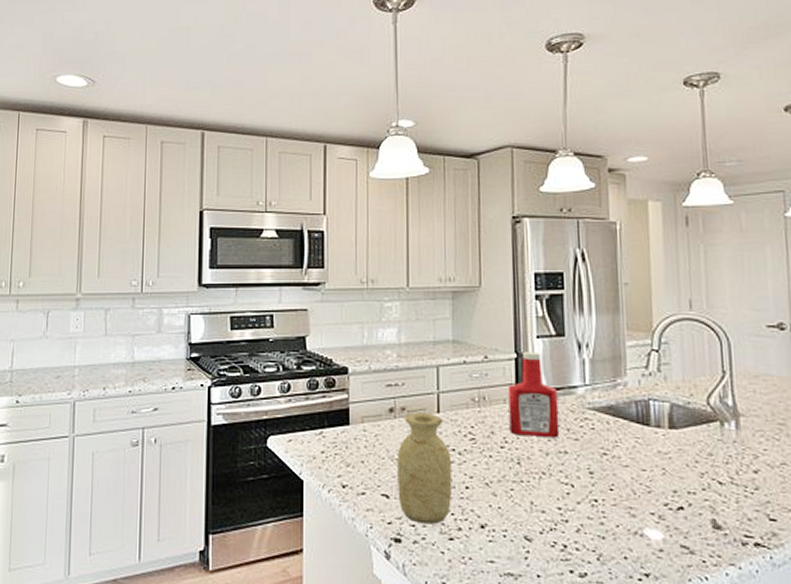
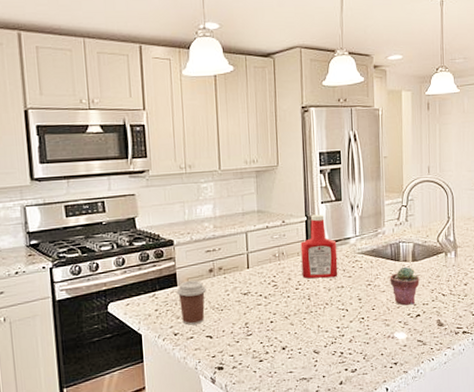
coffee cup: none [348,420,384,477] -> present [176,280,206,326]
vase: present [397,412,453,525] -> none [217,269,261,354]
potted succulent: none [635,434,682,491] -> present [390,266,420,306]

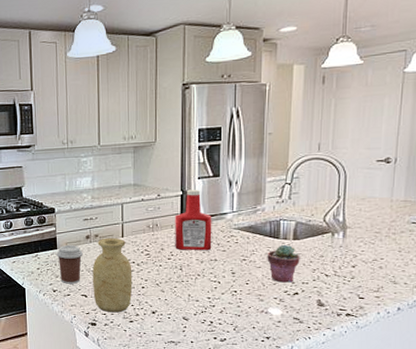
vase: none [217,269,261,354] -> present [92,237,133,313]

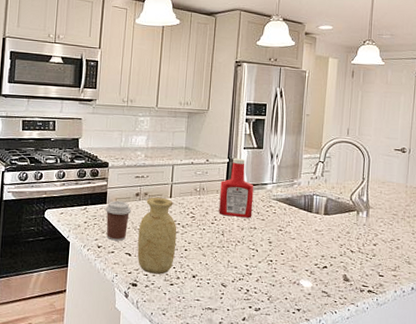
potted succulent: present [267,244,300,283] -> none [301,218,330,256]

